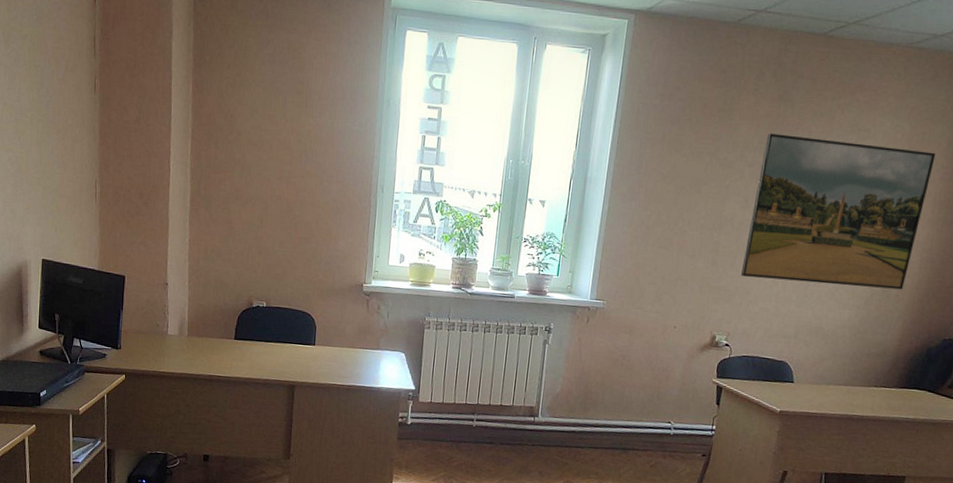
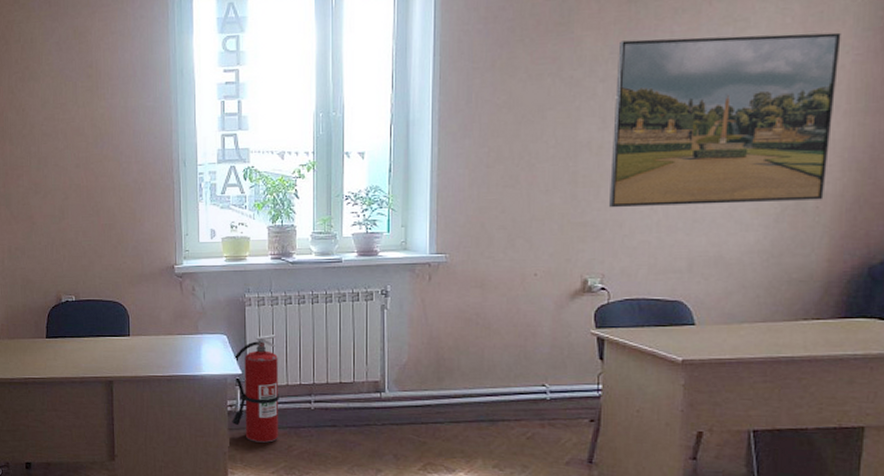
fire extinguisher: none [401,356,450,453] -> present [232,335,279,443]

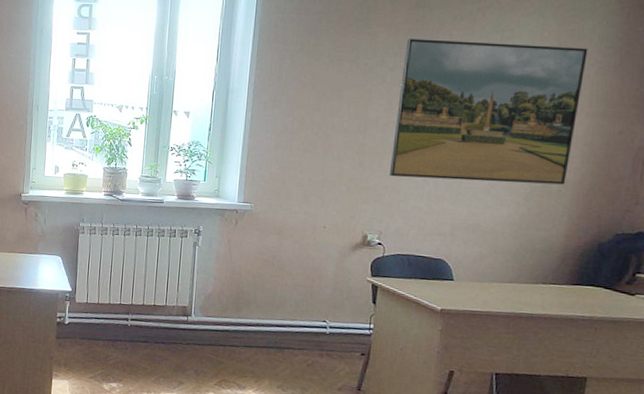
fire extinguisher: present [232,335,279,443] -> none [59,259,103,352]

